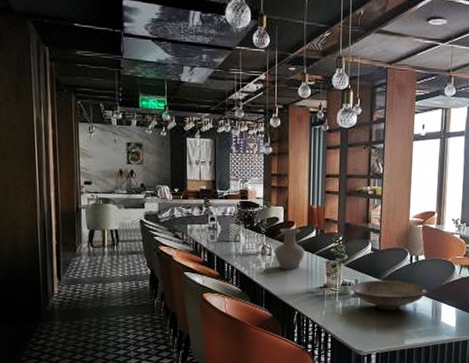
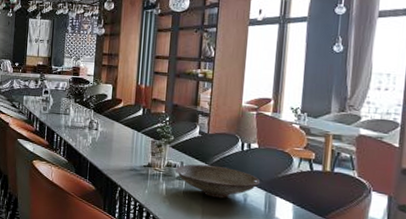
vase: present [275,228,305,269] -> none [101,105,131,146]

